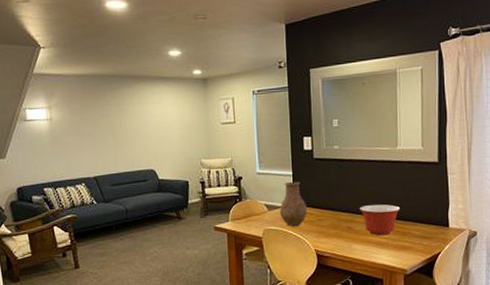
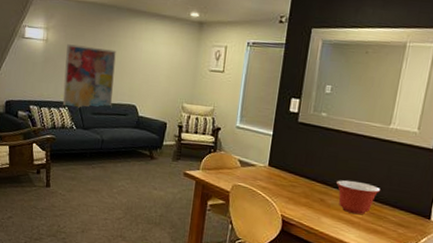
wall art: none [72,118,130,182] -> present [62,44,116,108]
vase: present [279,182,308,226] -> none [252,141,282,188]

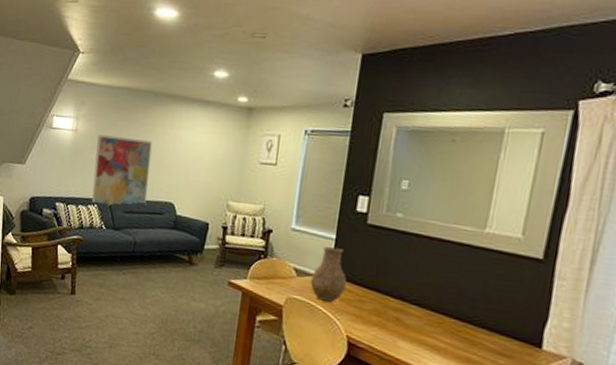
vase: none [252,141,282,188] -> present [310,247,347,302]
mixing bowl: present [335,180,381,215] -> none [415,295,475,339]

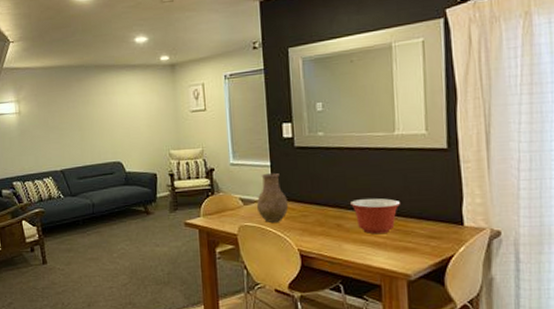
wall art: present [91,134,152,206] -> none [40,109,97,175]
mixing bowl: none [415,295,475,339] -> present [349,198,401,235]

